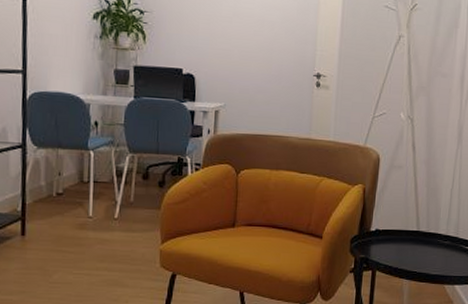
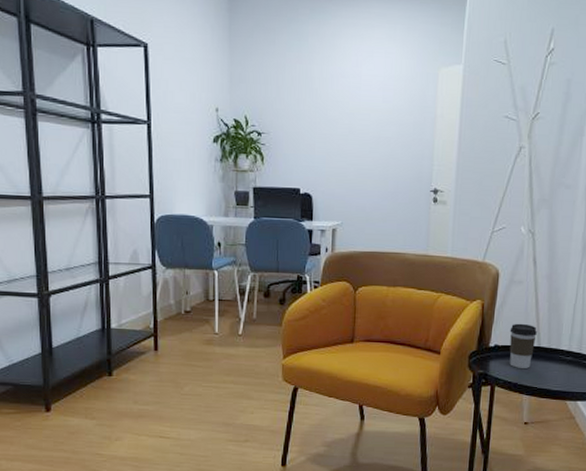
coffee cup: none [390,207,416,253] -> present [509,323,537,368]

